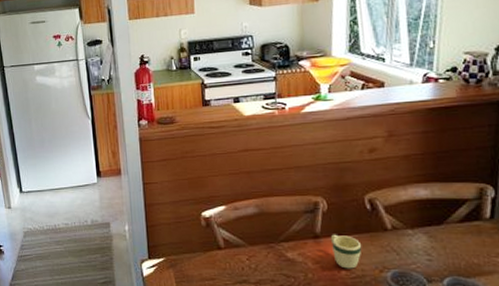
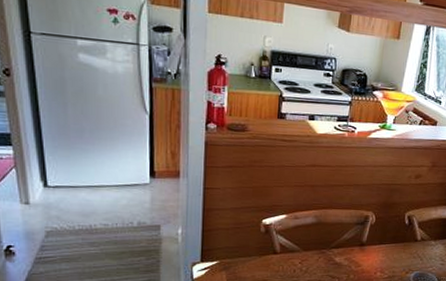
mug: present [330,234,362,269] -> none [373,243,397,271]

